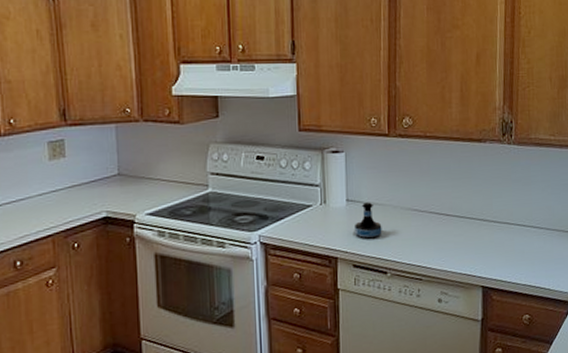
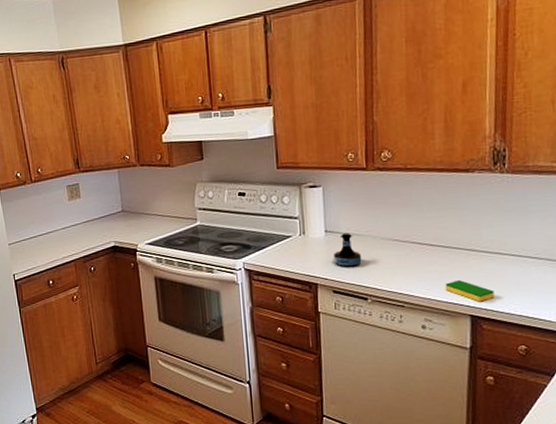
dish sponge: none [460,251,503,273] -> present [445,280,495,302]

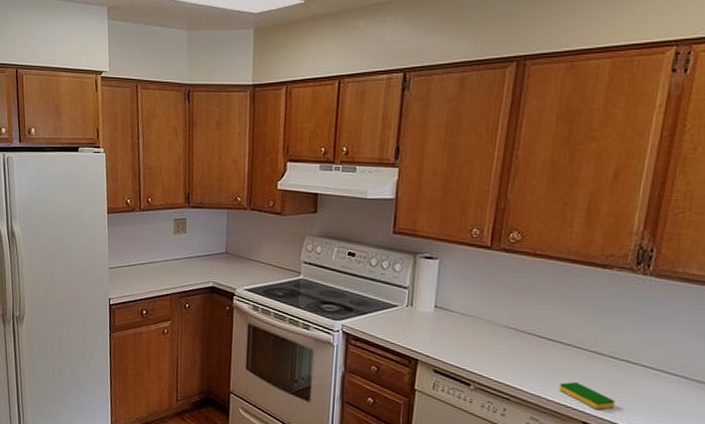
tequila bottle: present [333,233,362,268] -> none [439,311,471,350]

